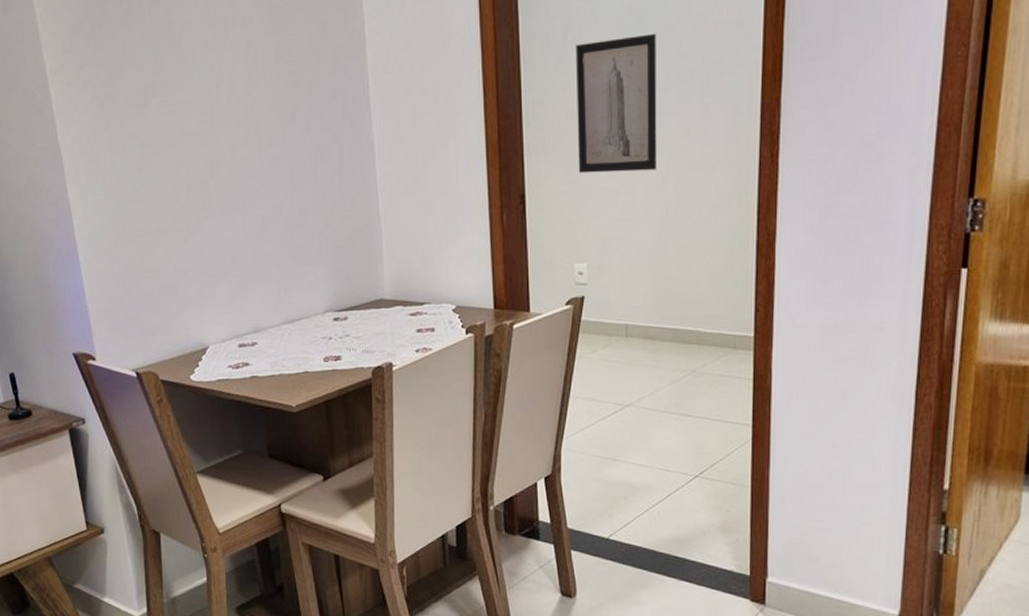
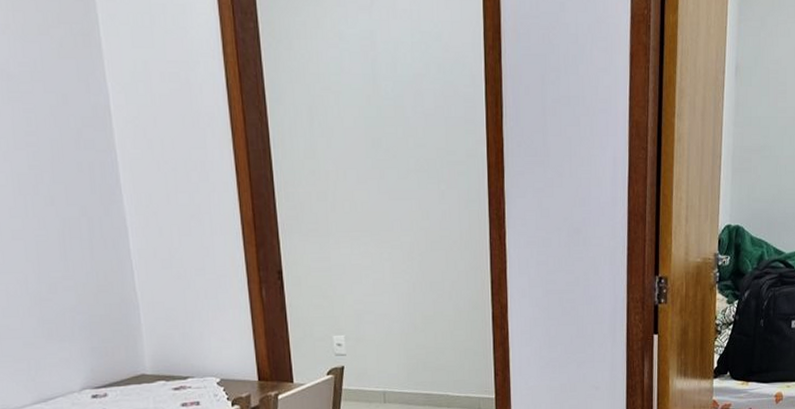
wall art: present [576,33,657,174] -> none [322,124,402,251]

